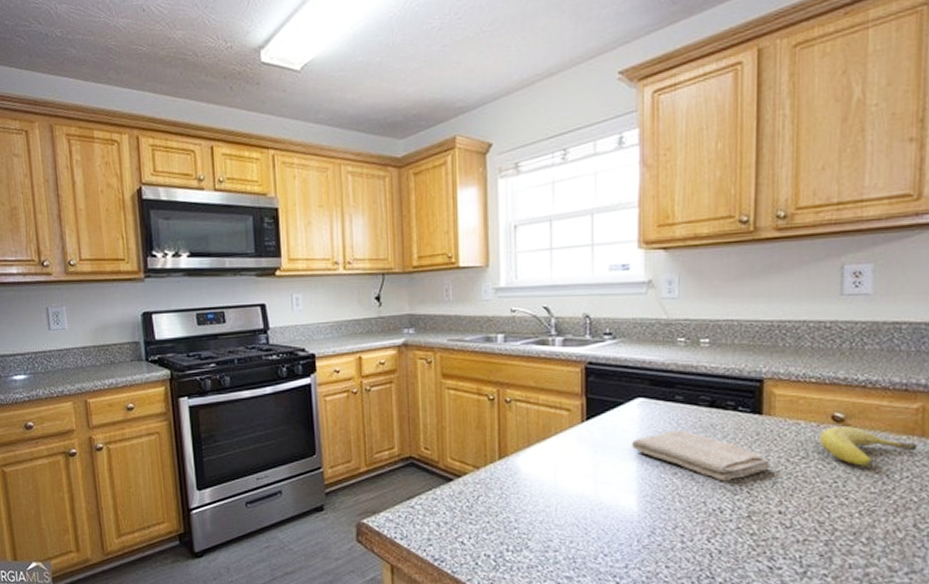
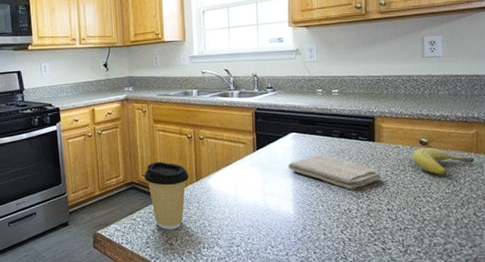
coffee cup: none [427,430,490,523] -> present [144,161,190,230]

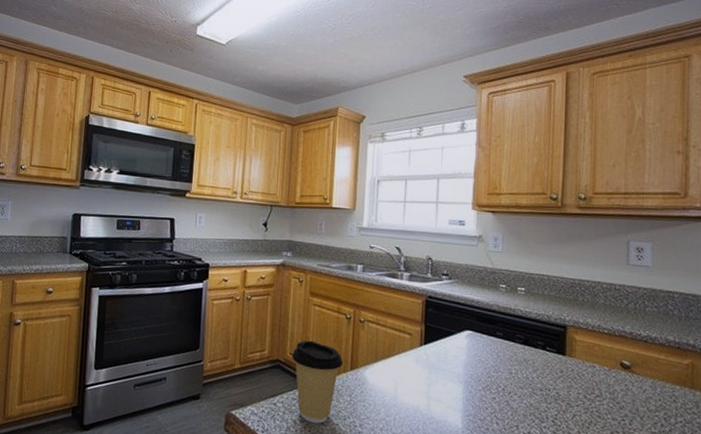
washcloth: present [288,154,382,190] -> none [460,360,572,410]
fruit: present [412,148,474,175] -> none [610,372,688,409]

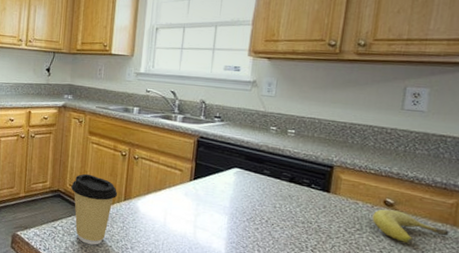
fruit: none [610,372,688,409] -> present [372,209,449,243]

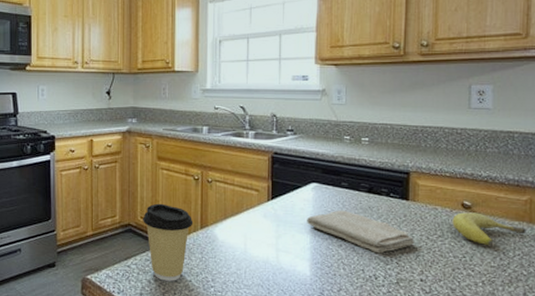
washcloth: none [226,195,332,240] -> present [307,210,415,254]

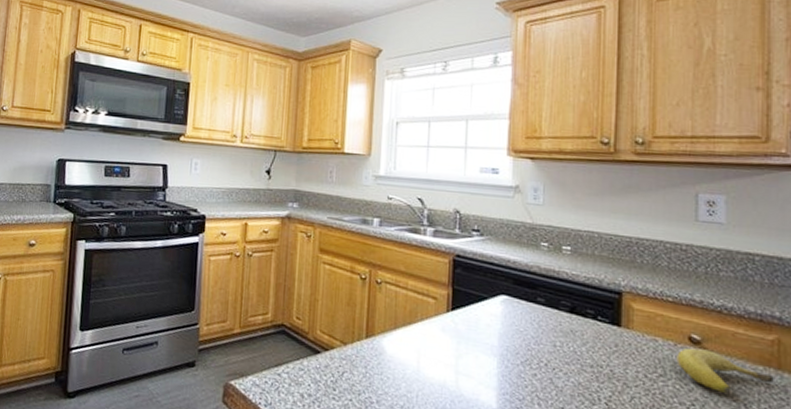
coffee cup: present [143,203,194,281] -> none [299,303,358,399]
washcloth: present [307,210,415,254] -> none [494,330,629,390]

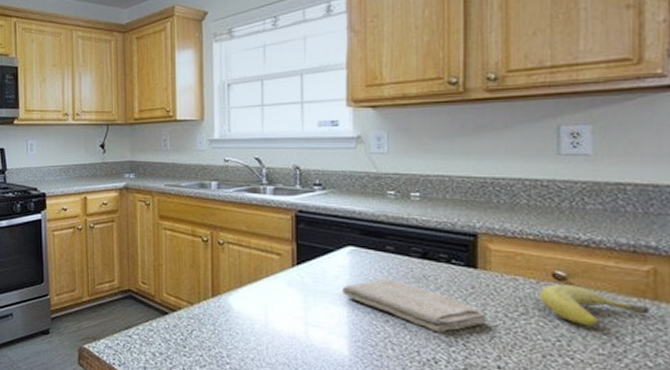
washcloth: none [494,330,629,390] -> present [343,278,488,333]

